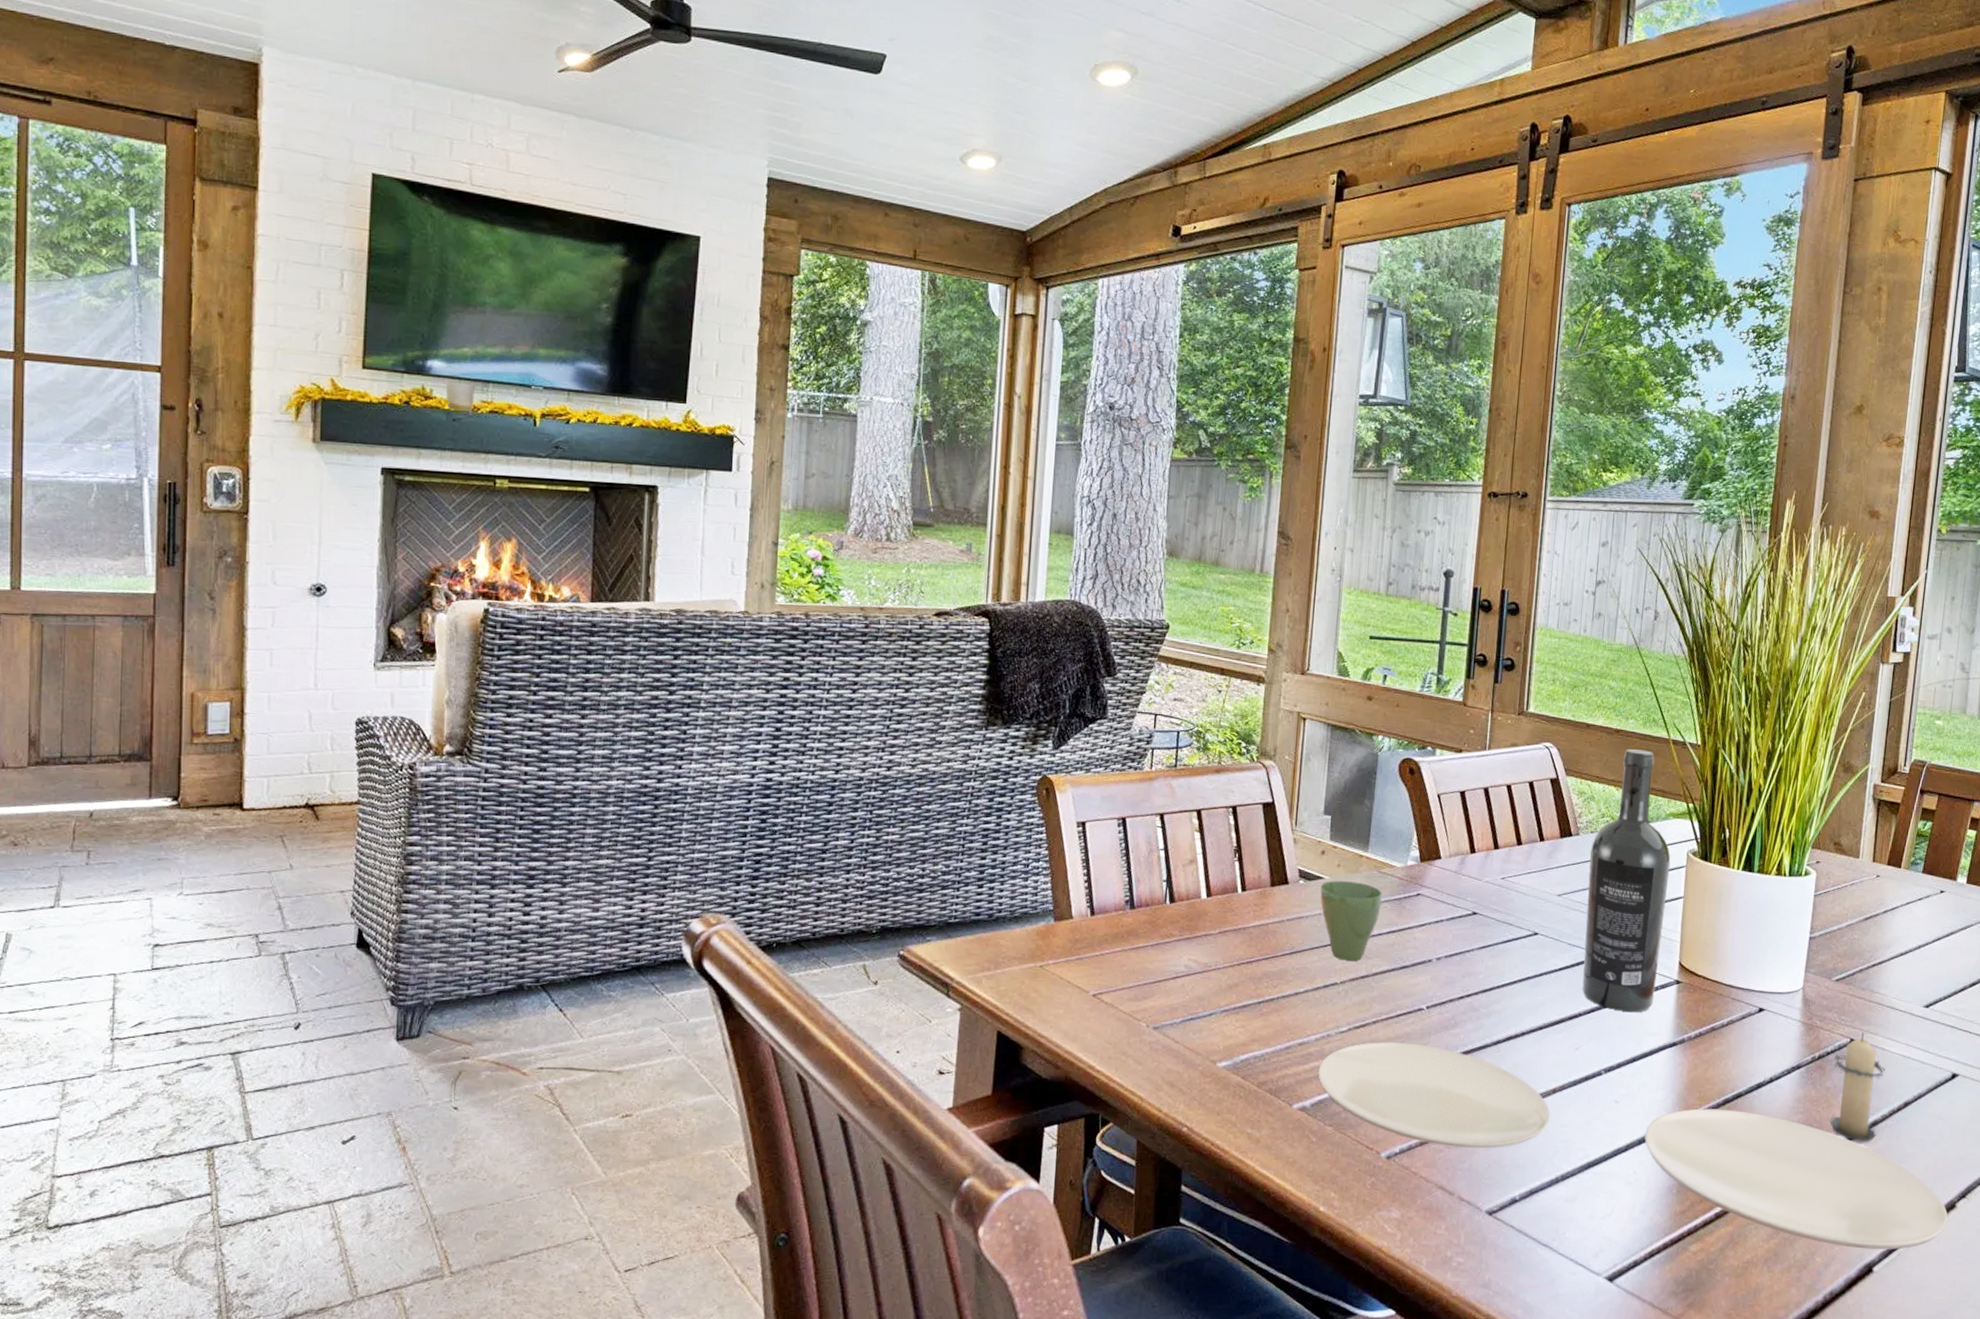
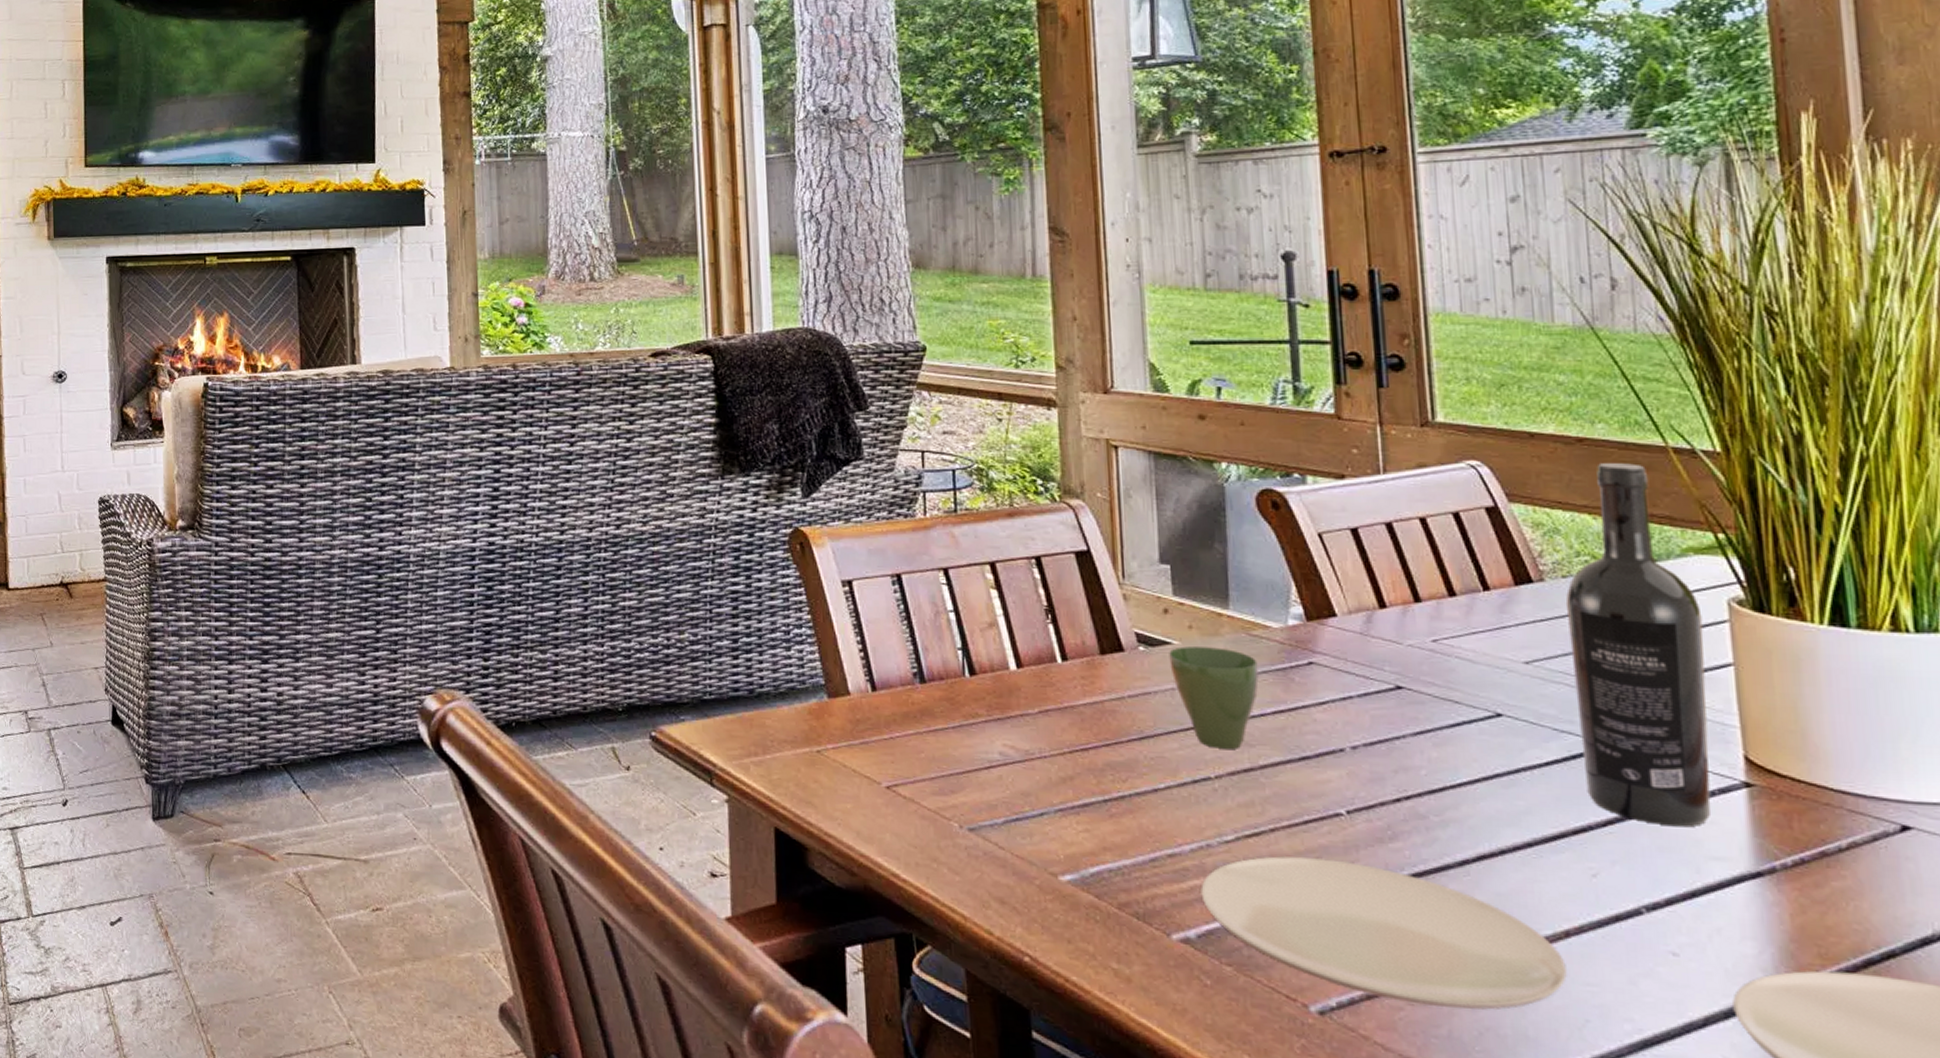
candle holder: present [446,382,474,418] -> none [156,169,182,202]

